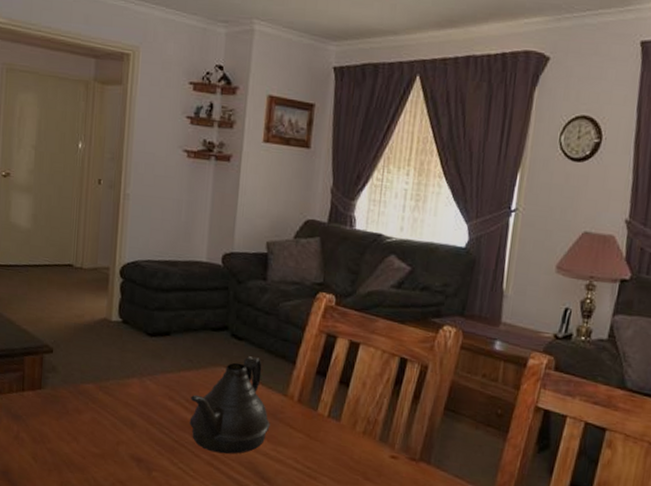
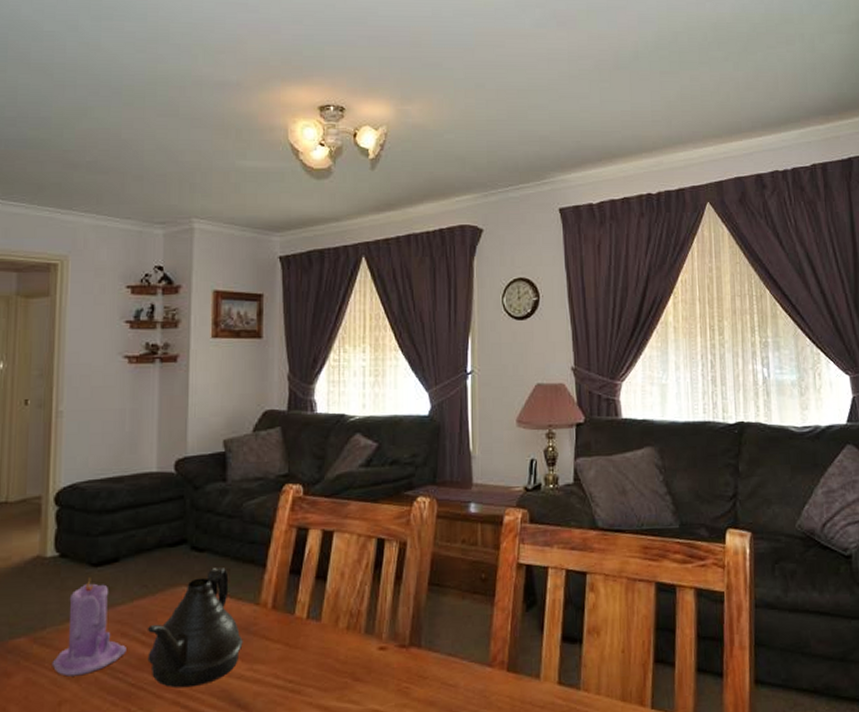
candle: none [113,344,173,425] -> present [51,577,126,677]

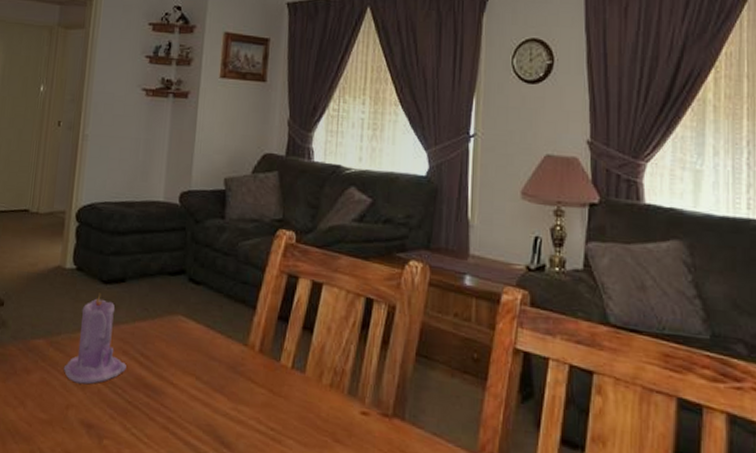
teapot: present [147,568,243,688] -> none [144,302,230,416]

